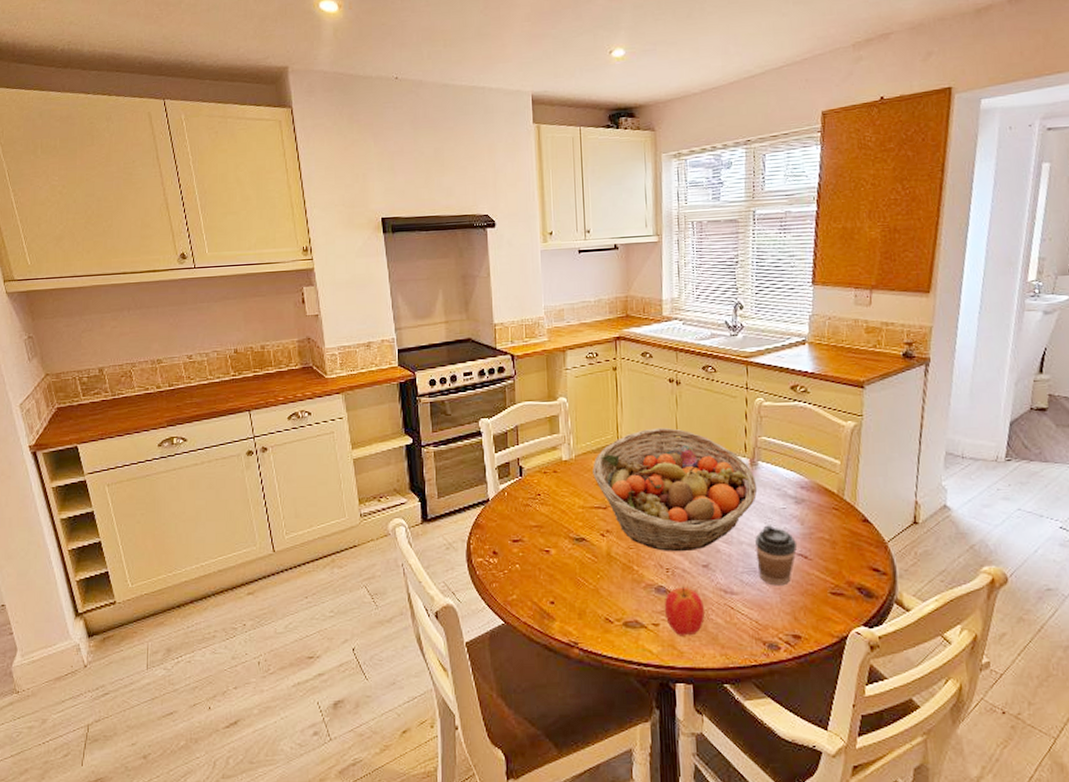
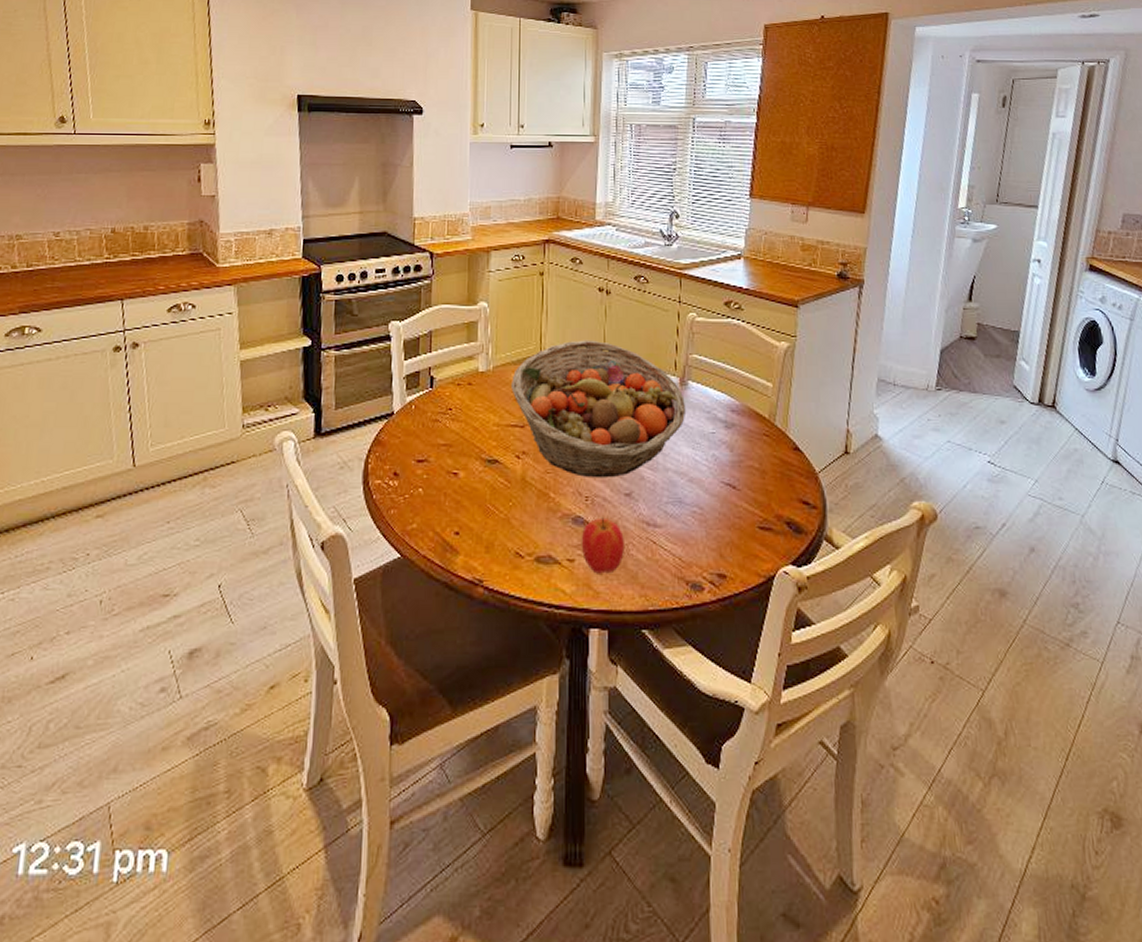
coffee cup: present [755,525,798,586] -> none [682,451,726,519]

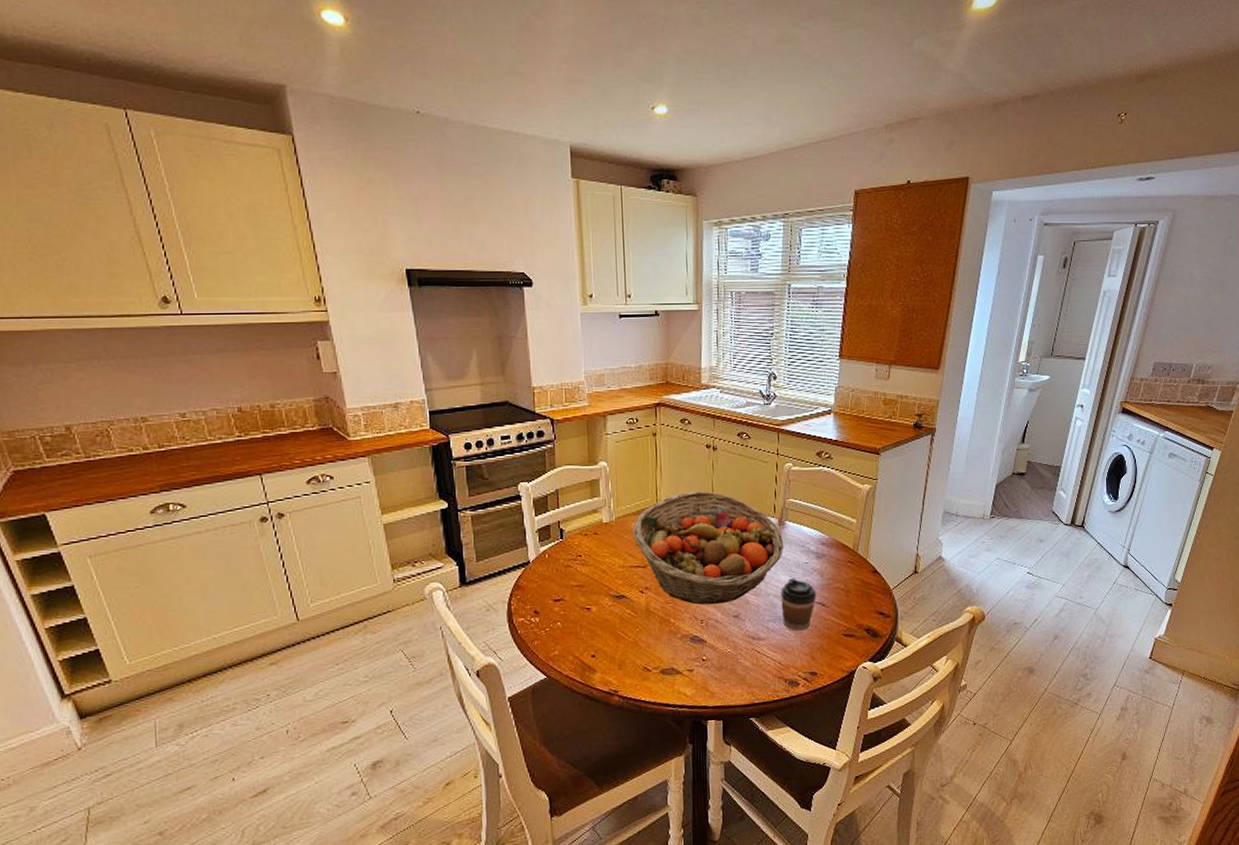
apple: present [581,517,624,574] -> none [698,635,734,679]
coffee cup: none [682,451,726,519] -> present [781,578,817,631]

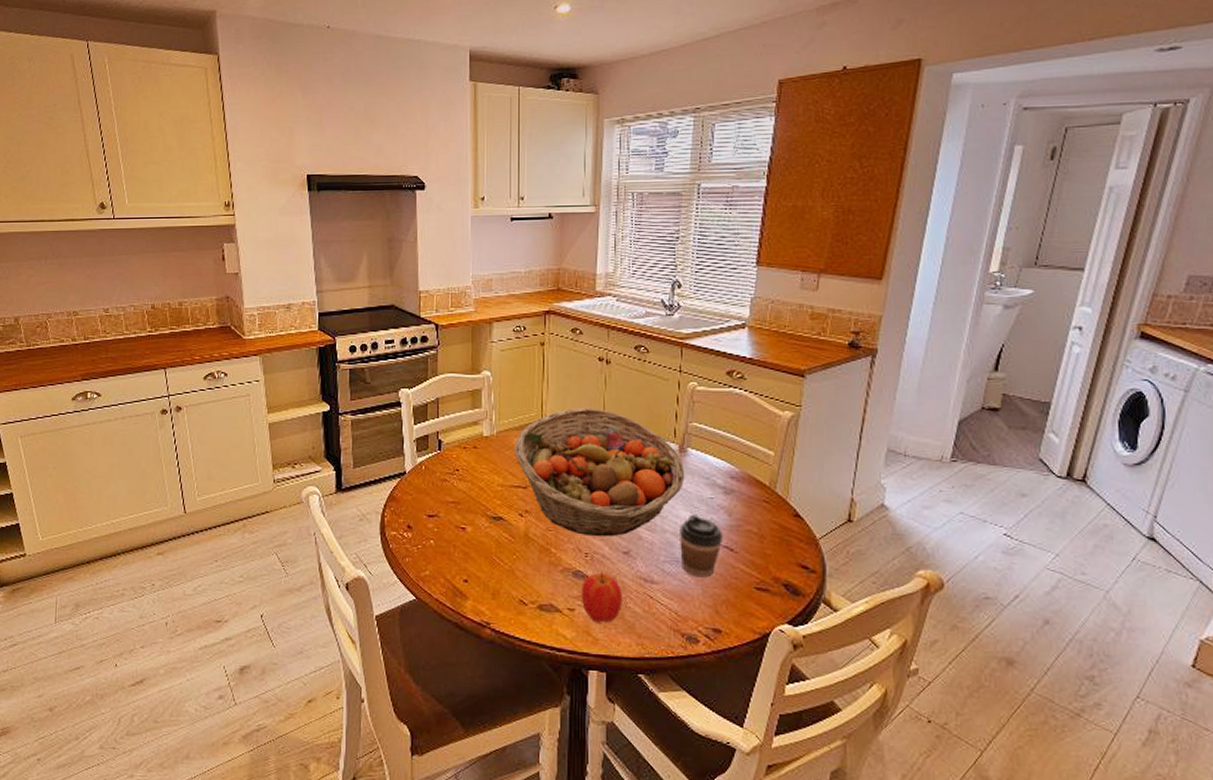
apple: none [698,635,734,679] -> present [581,572,622,623]

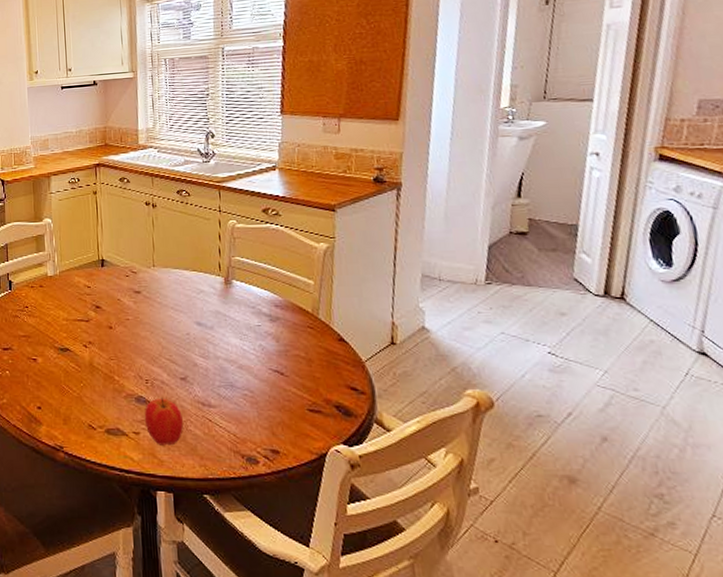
fruit basket: present [514,407,685,537] -> none [76,247,232,365]
coffee cup: present [680,515,724,578] -> none [231,341,274,401]

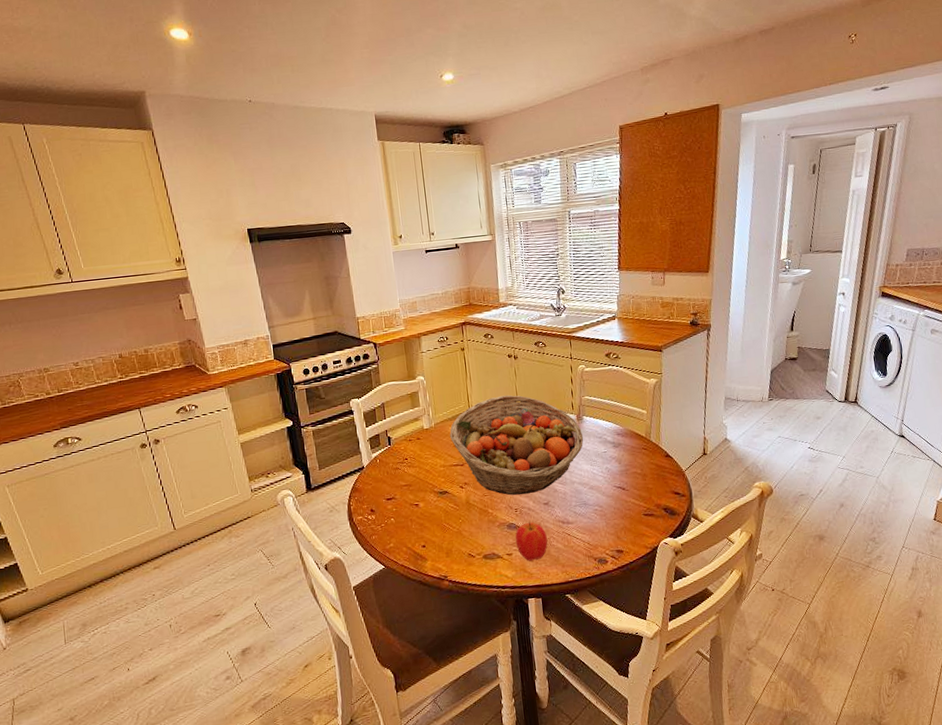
fruit basket: none [76,247,232,365] -> present [450,395,584,496]

